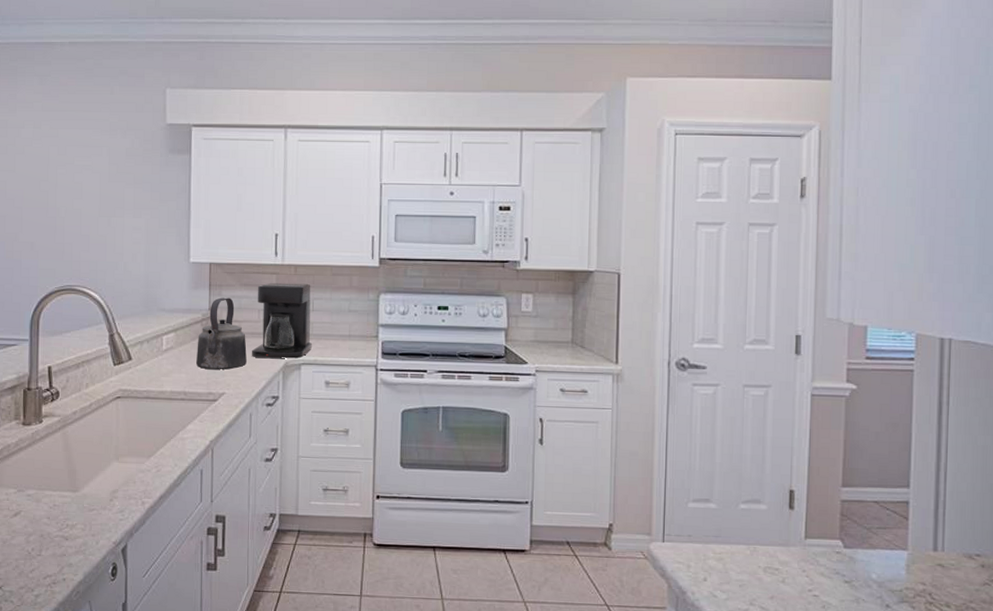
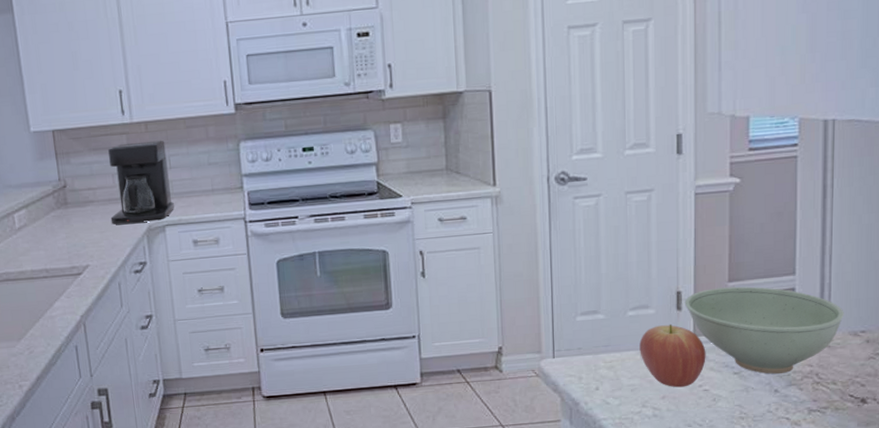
kettle: present [196,297,247,370] -> none [51,165,107,243]
fruit: none [750,522,817,590] -> present [639,323,706,388]
bowl: none [797,491,959,588] -> present [684,286,844,374]

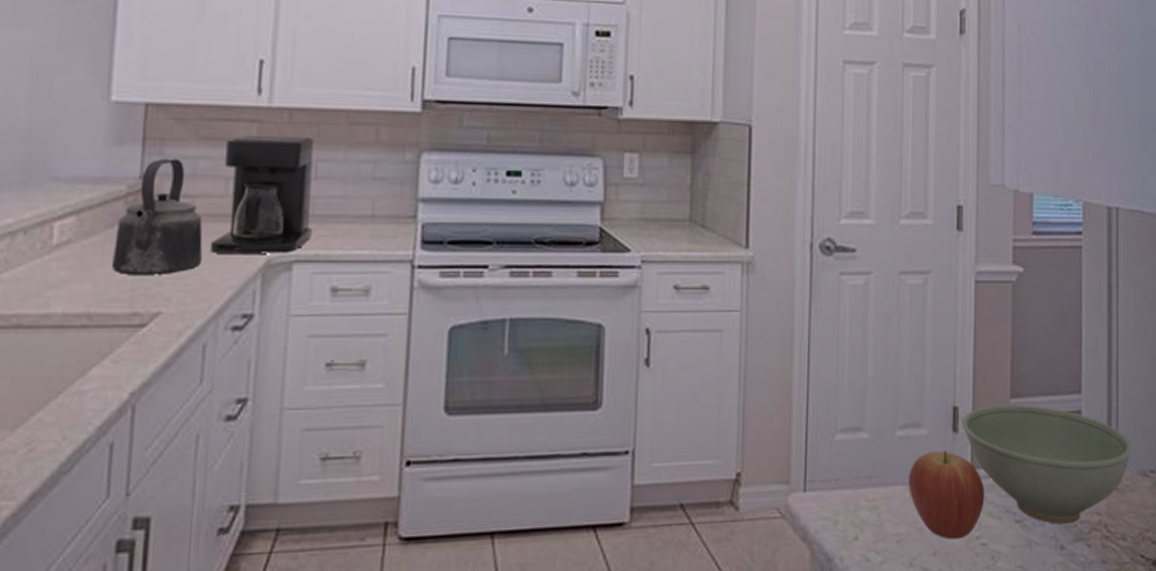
kettle: none [51,165,107,243] -> present [112,158,203,274]

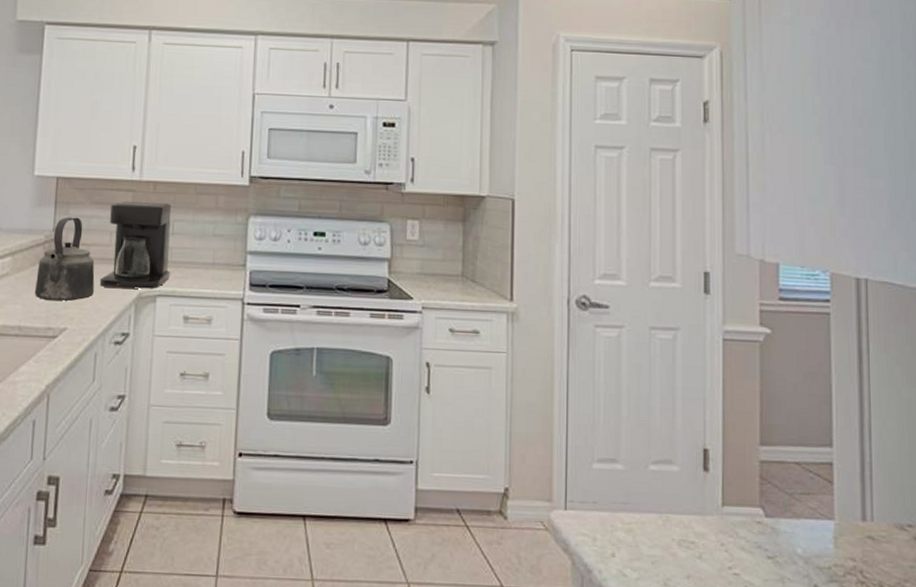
fruit: present [908,450,985,540] -> none [662,486,736,567]
bowl: present [961,404,1133,524] -> none [712,450,888,565]

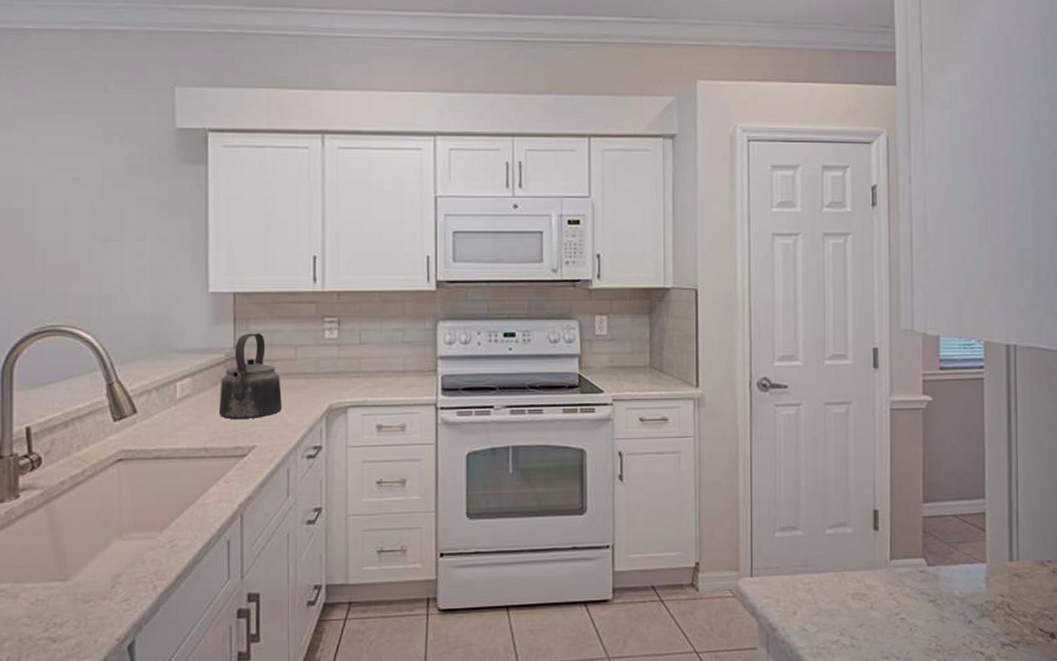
coffee maker: present [99,201,172,289] -> none [287,312,360,403]

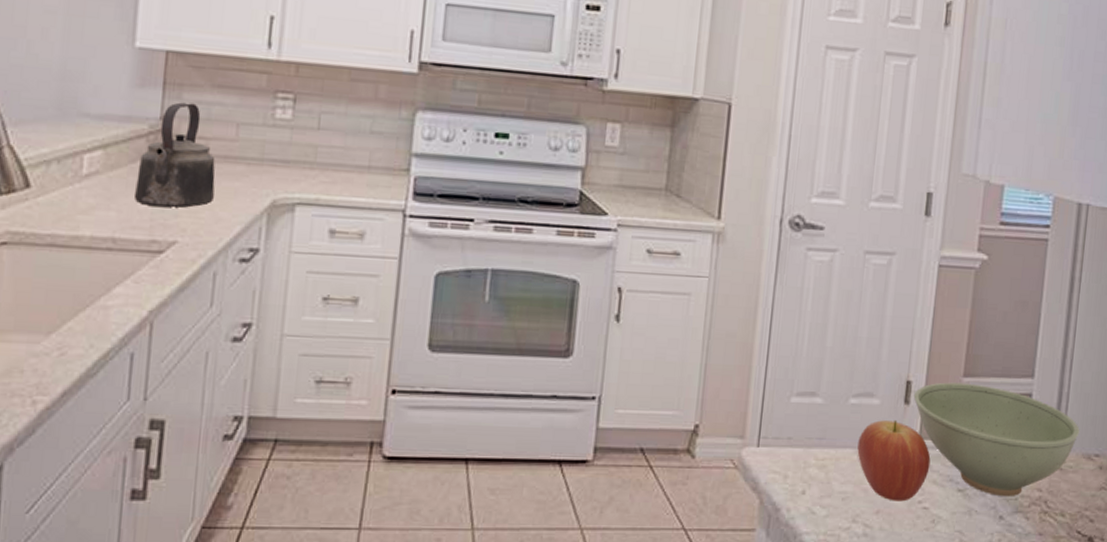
fruit: none [837,544,902,615] -> present [857,419,931,502]
bowl: none [881,508,1031,603] -> present [913,382,1080,496]

